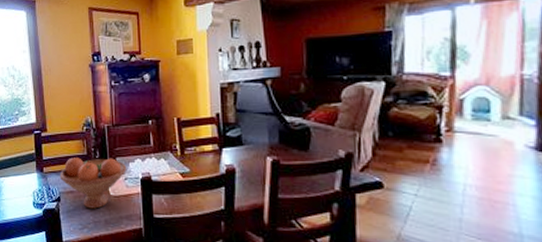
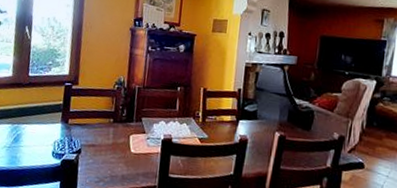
fruit bowl: present [59,157,127,209] -> none [83,112,151,164]

